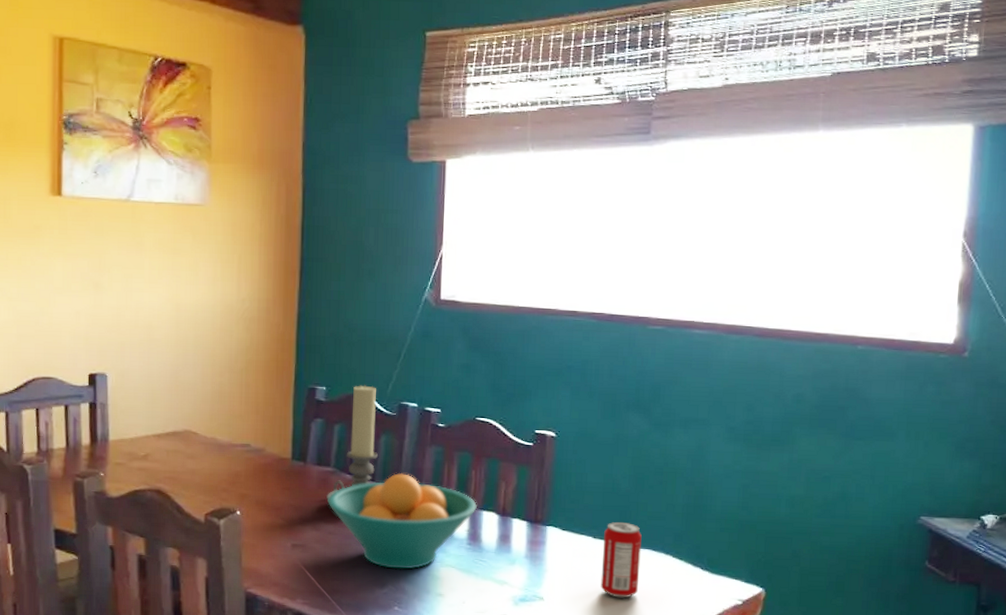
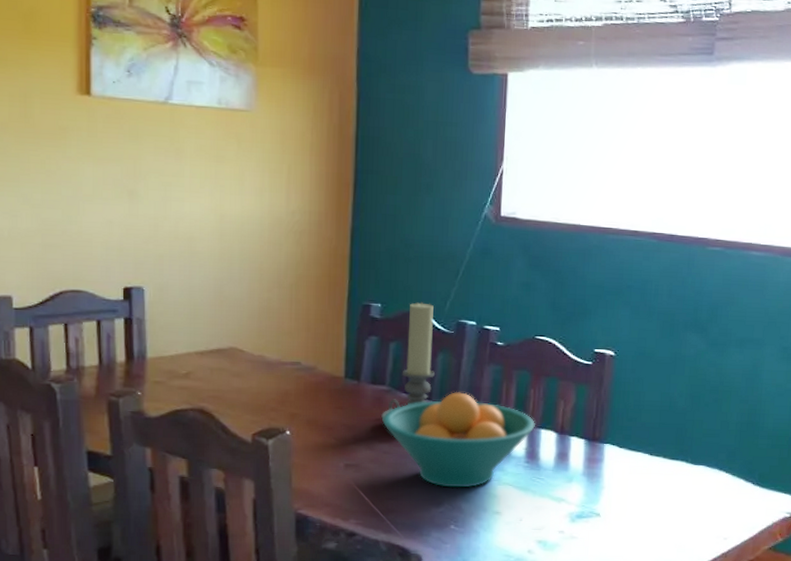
beverage can: present [600,522,642,598] -> none [656,439,697,513]

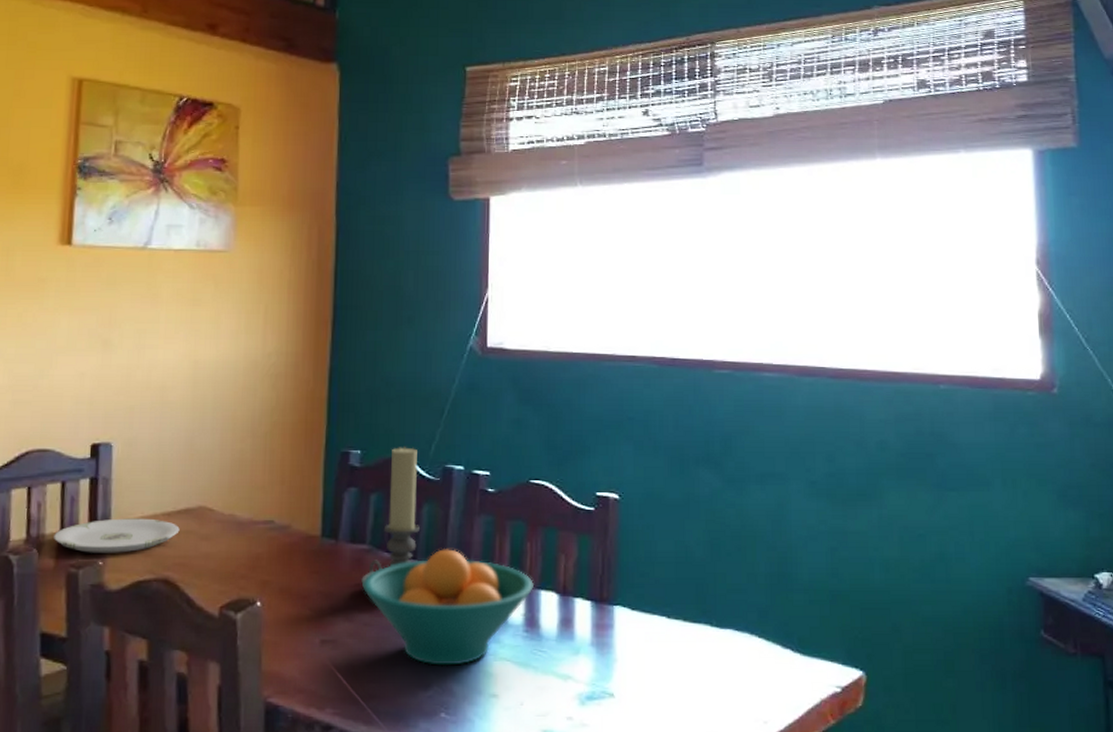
plate: none [93,355,213,385] -> present [54,518,180,553]

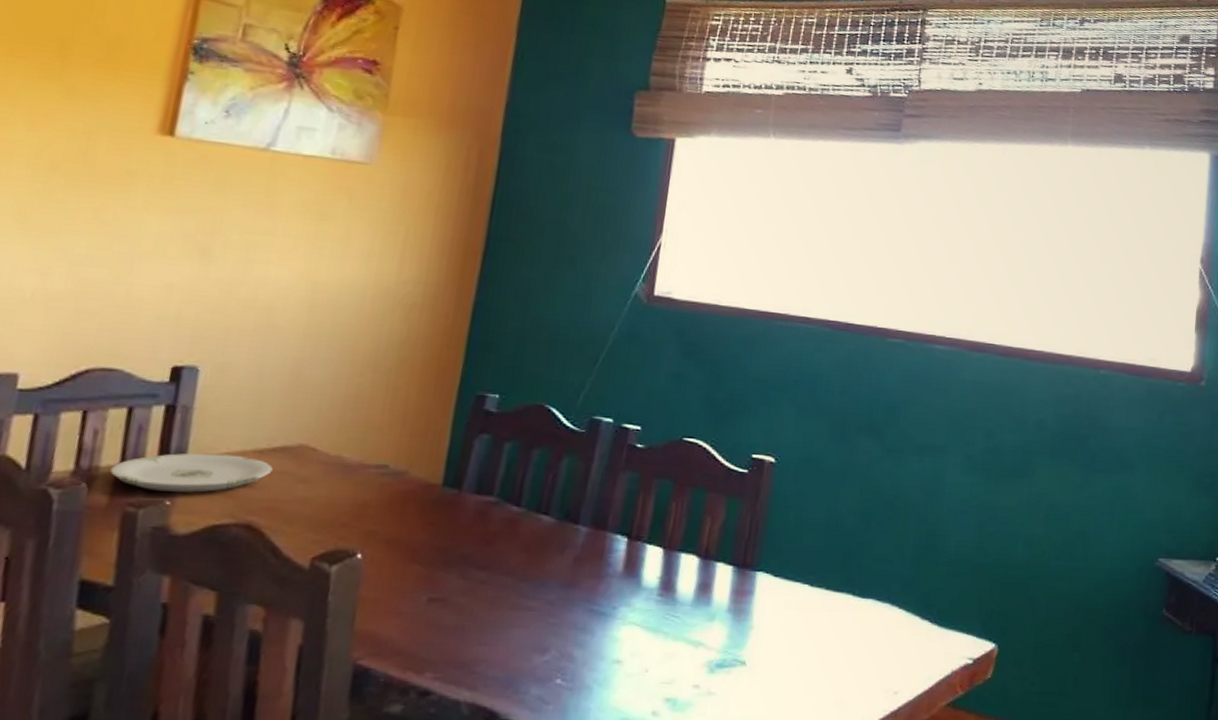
candle holder: present [361,446,420,586] -> none [482,393,564,541]
fruit bowl: present [362,549,534,666] -> none [483,505,675,629]

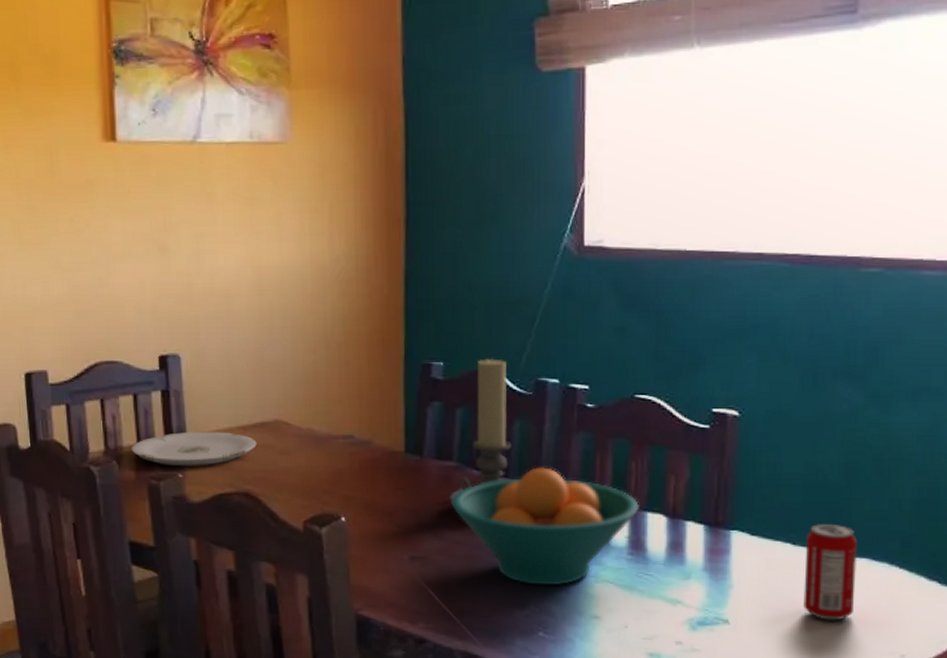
candle holder: none [482,393,564,541] -> present [450,357,511,504]
fruit bowl: none [483,505,675,629] -> present [451,467,639,586]
beverage can: none [814,566,866,660] -> present [803,524,857,621]

